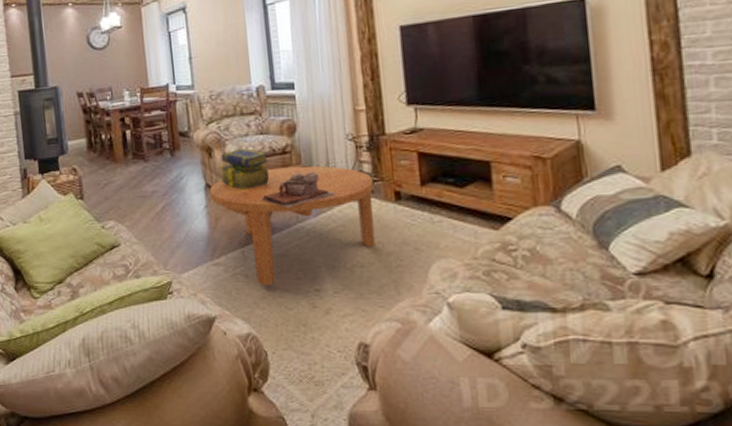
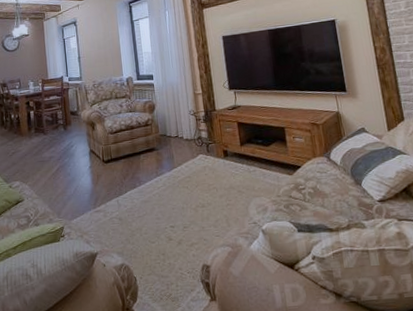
coffee table: present [209,165,375,286] -> none [93,133,212,226]
stack of books: present [219,148,269,190] -> none [100,122,136,154]
decorative box: present [261,171,336,208] -> none [131,138,183,165]

